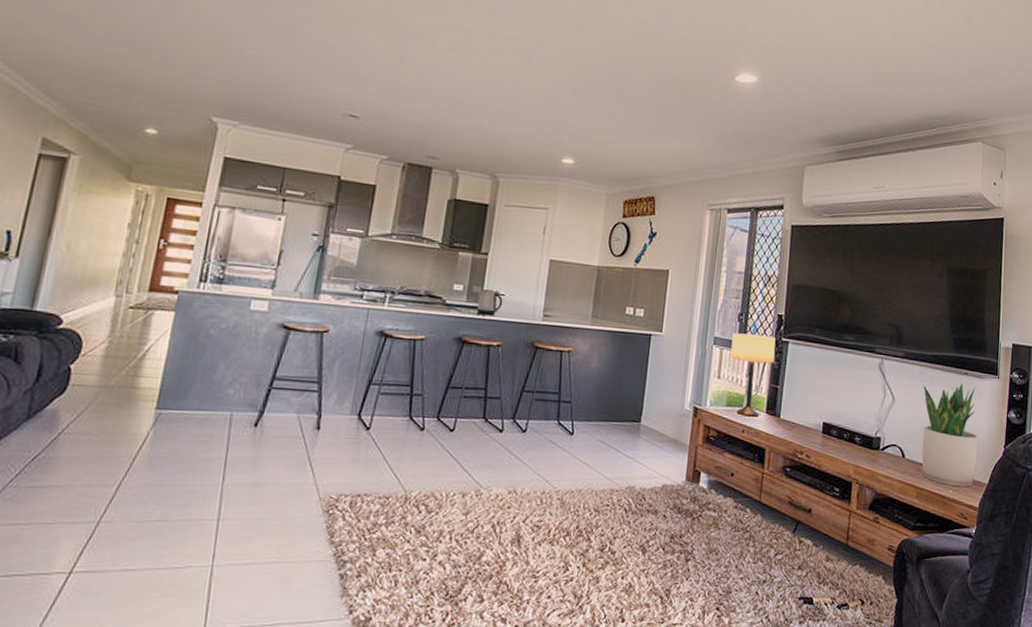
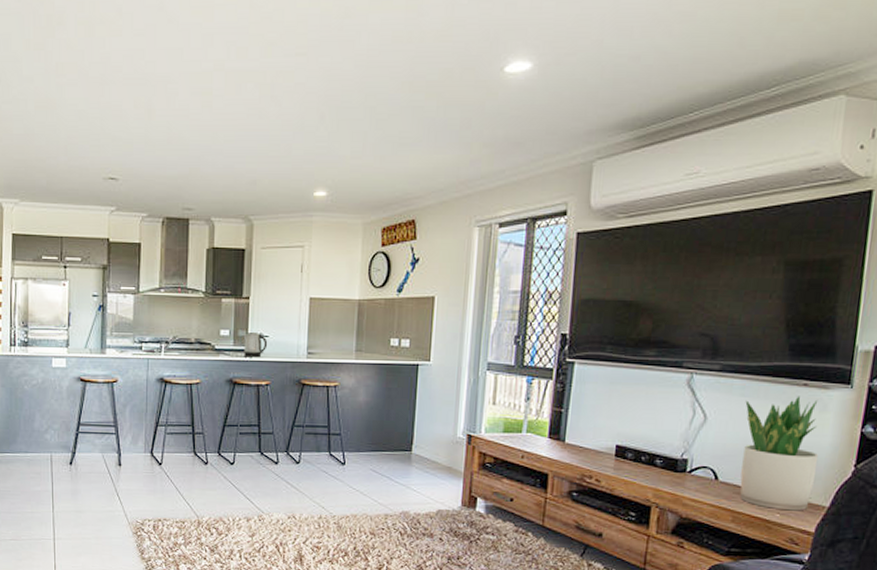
table lamp: present [730,333,776,417] -> none [506,356,559,442]

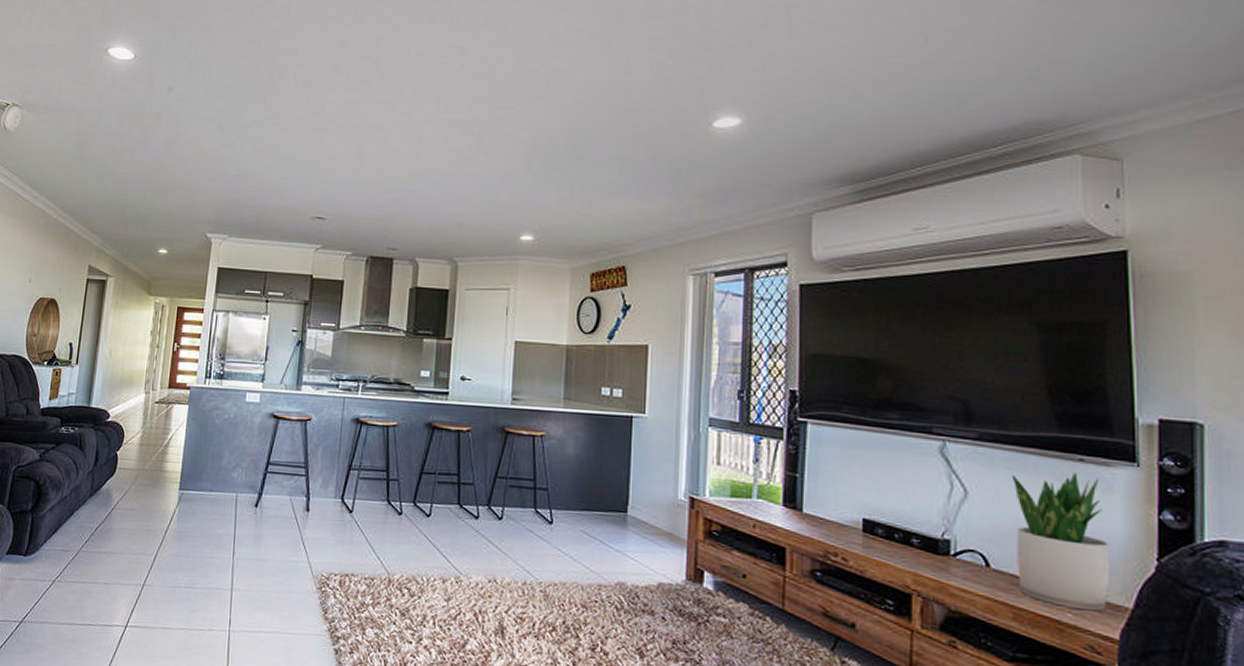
kettle: present [243,331,268,358] -> none [444,374,470,402]

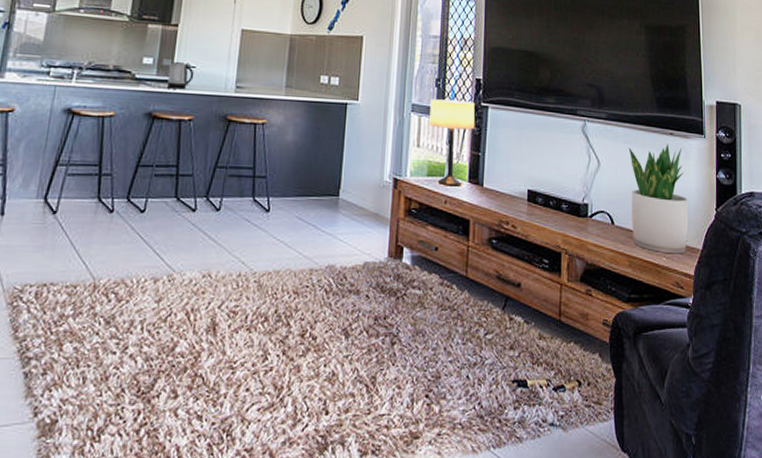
kettle: none [444,374,470,402] -> present [167,61,195,90]
table lamp: none [731,412,790,510] -> present [429,99,475,187]

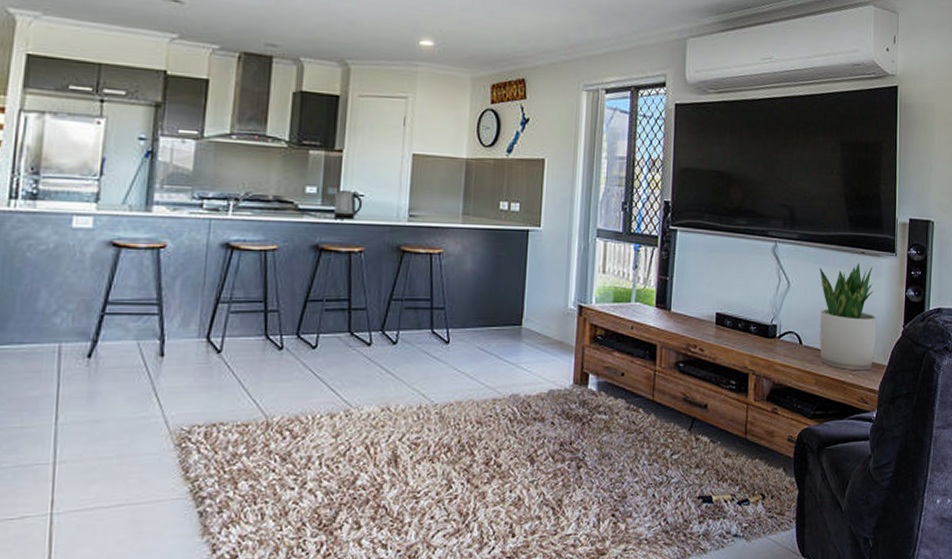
table lamp: present [429,99,475,187] -> none [615,223,663,312]

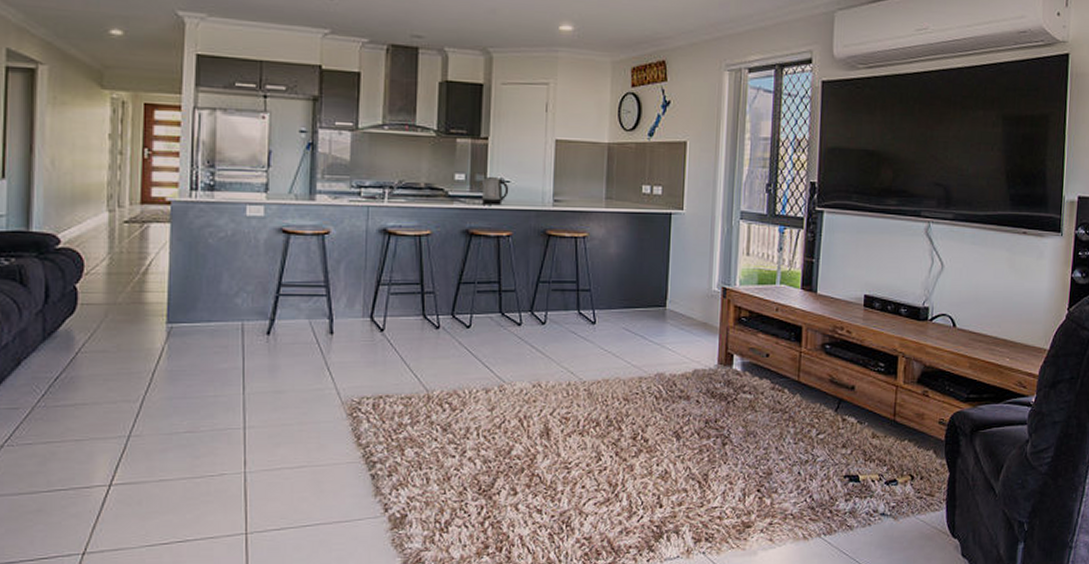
planter: present [819,263,877,371] -> none [975,243,1039,355]

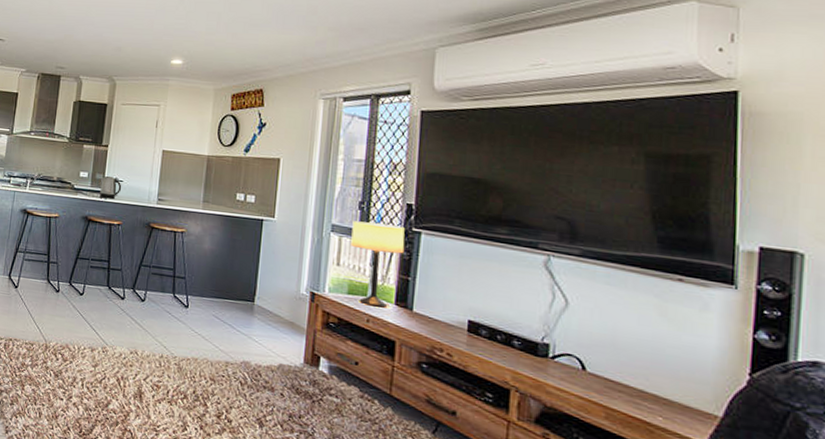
table lamp: none [759,204,809,294] -> present [351,221,405,308]

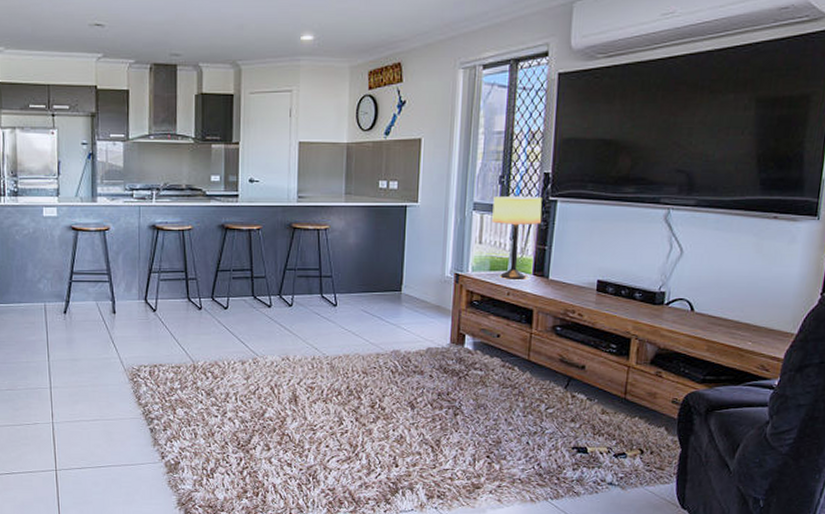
kettle: present [99,176,122,200] -> none [234,176,258,203]

